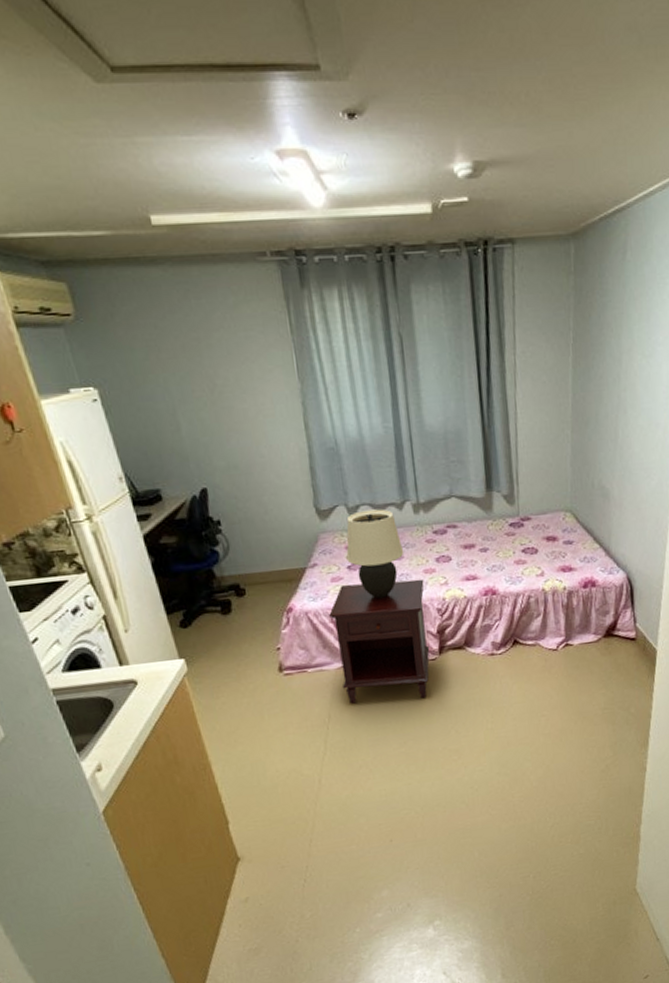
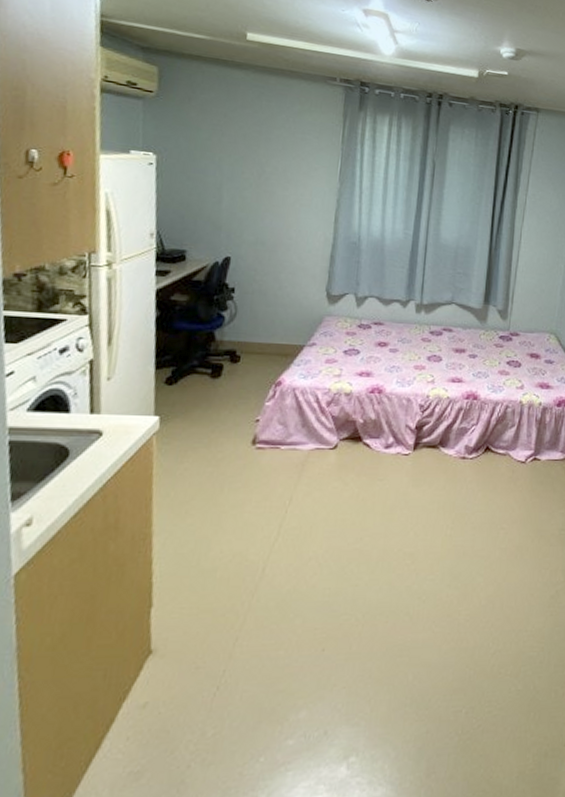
nightstand: present [329,579,430,704] -> none [311,367,413,494]
table lamp: present [346,509,405,599] -> none [345,302,400,386]

